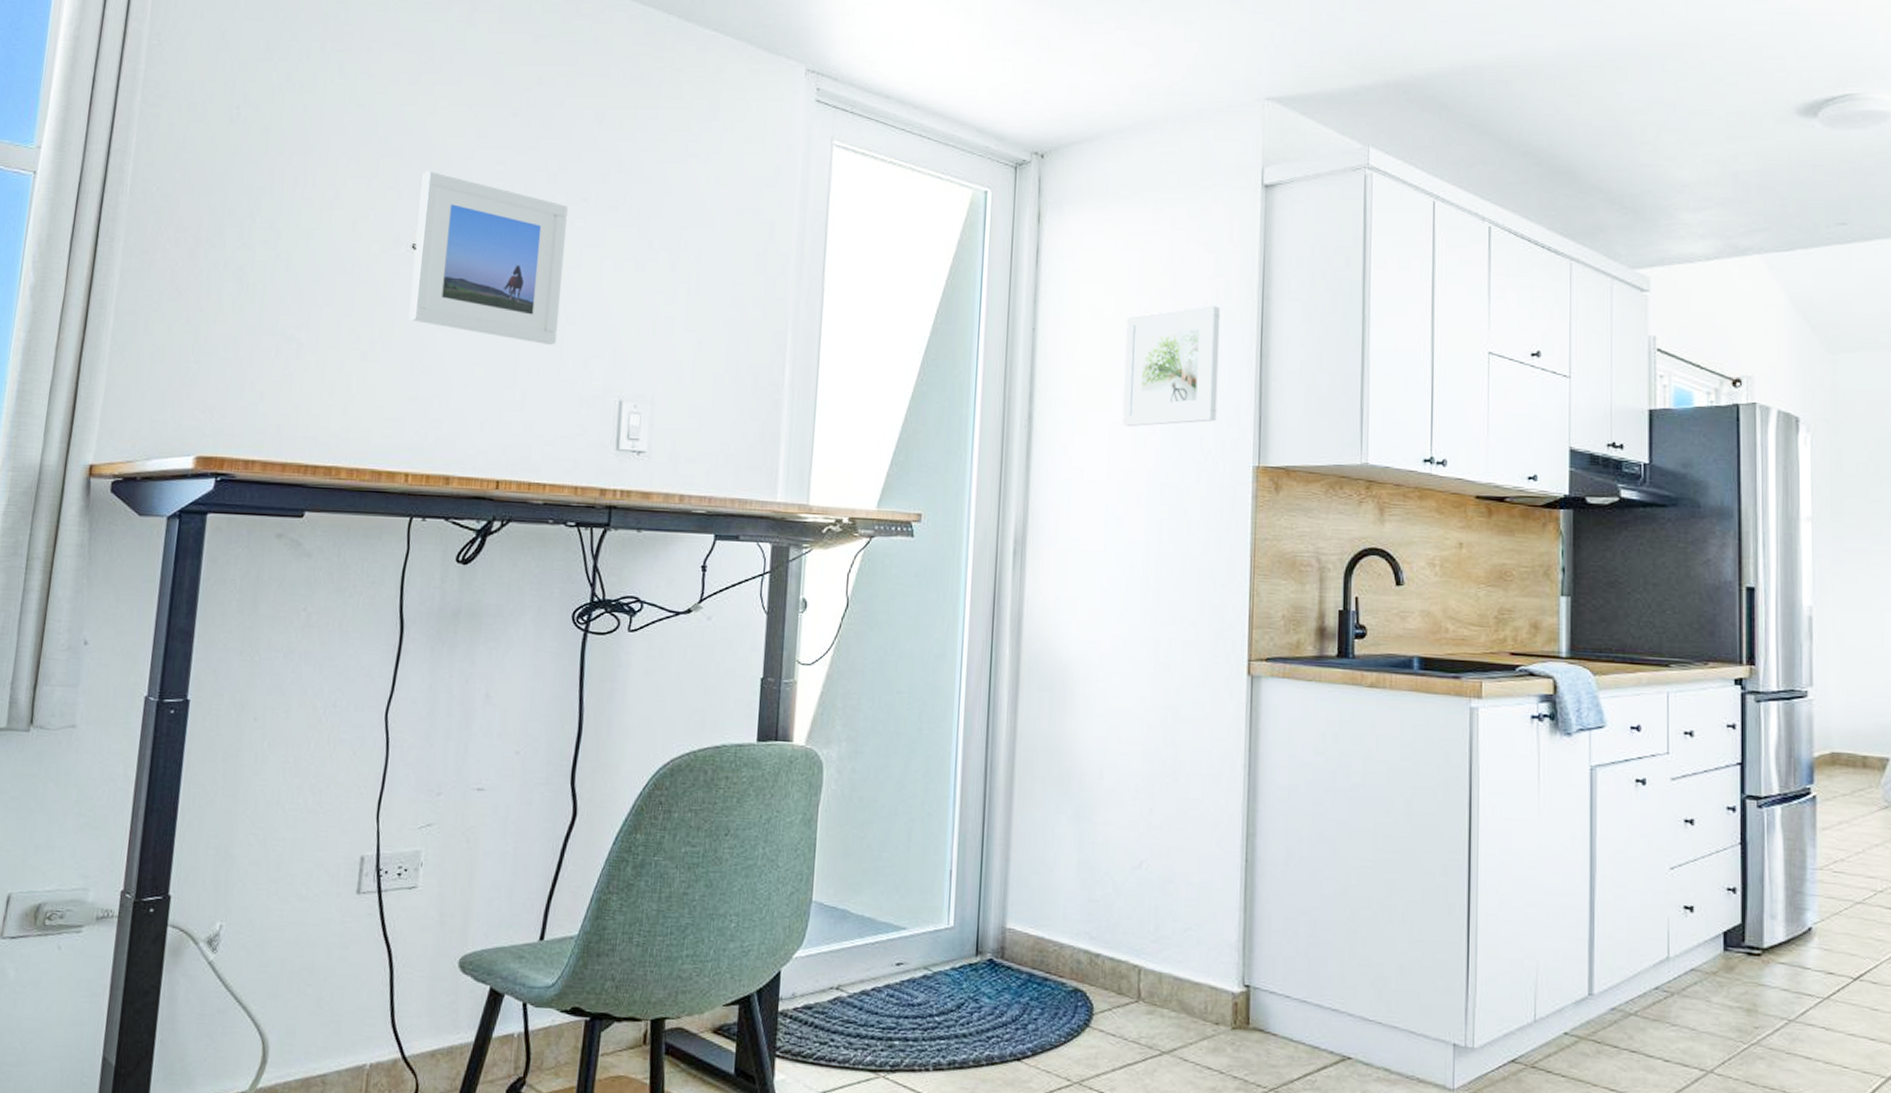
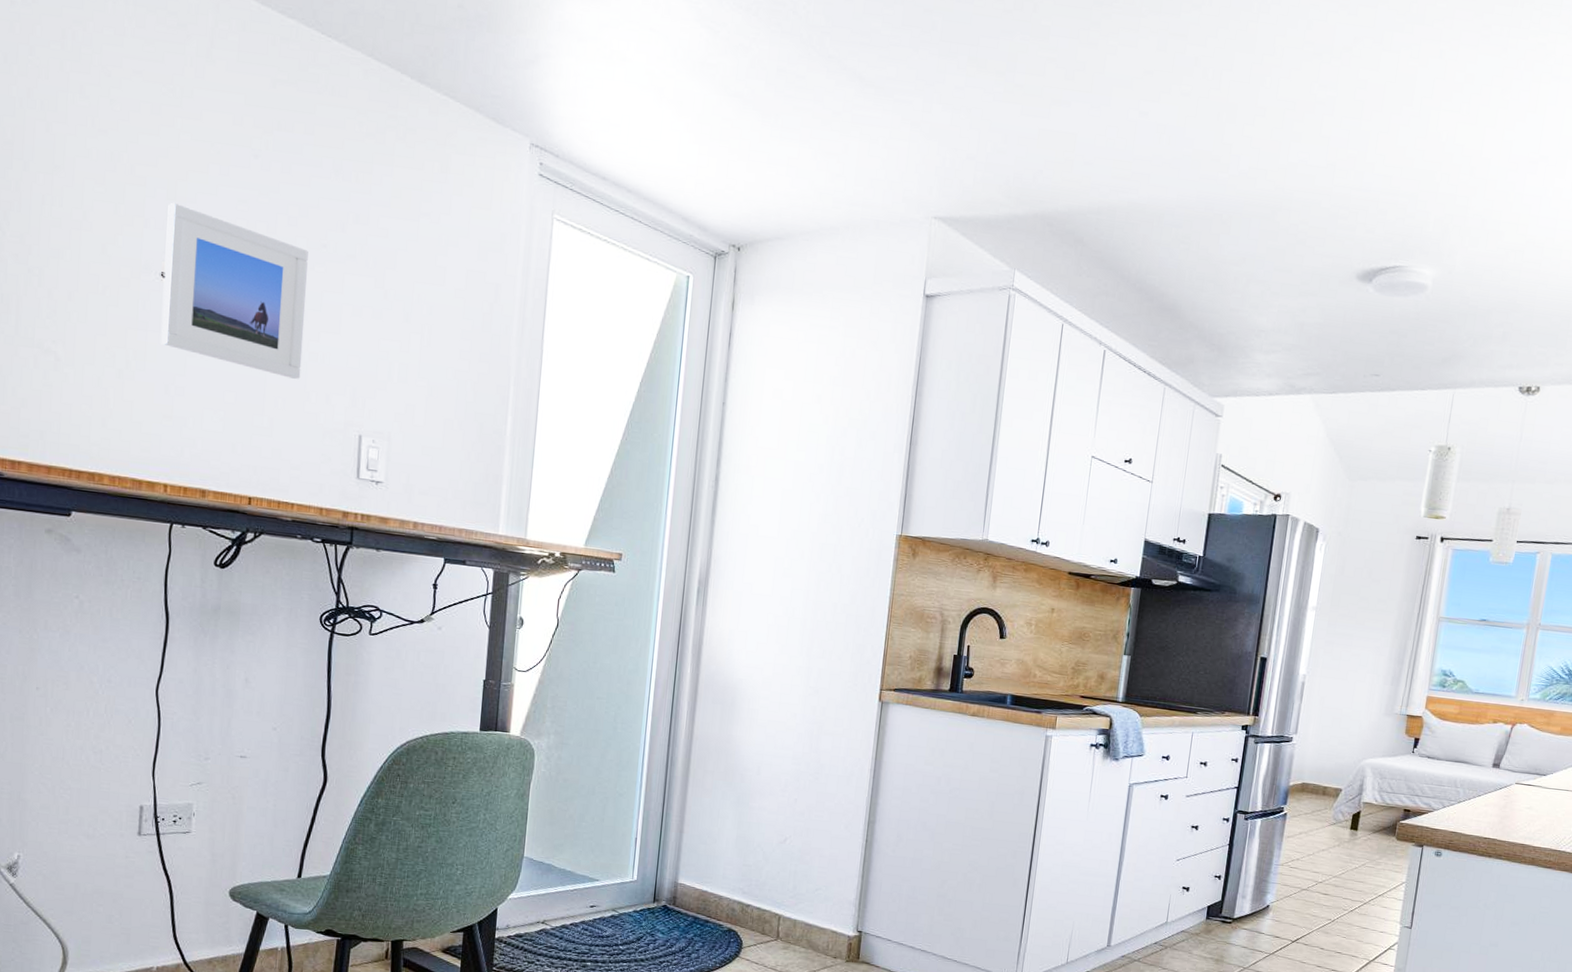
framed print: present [1122,306,1221,427] -> none [793,396,881,496]

